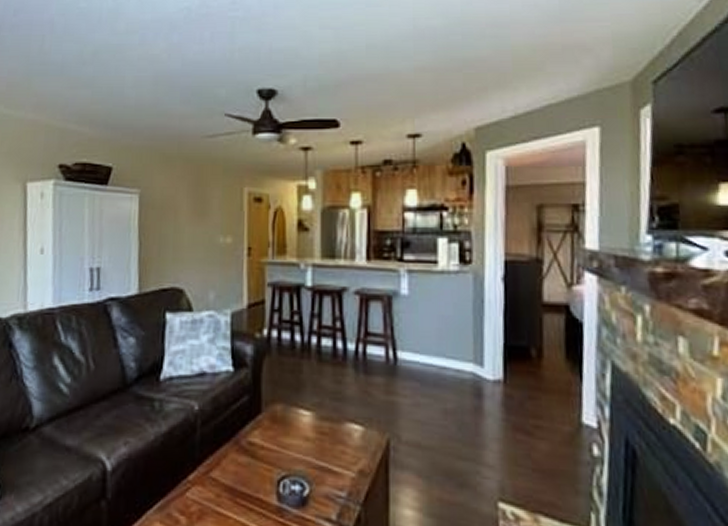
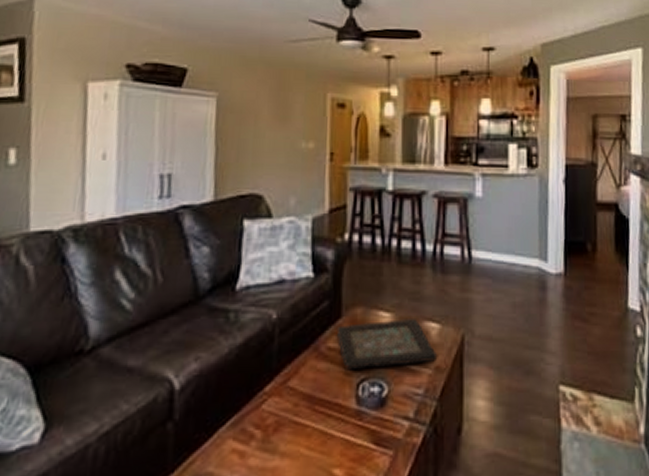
decorative tray: none [256,418,361,467] -> present [336,319,438,371]

